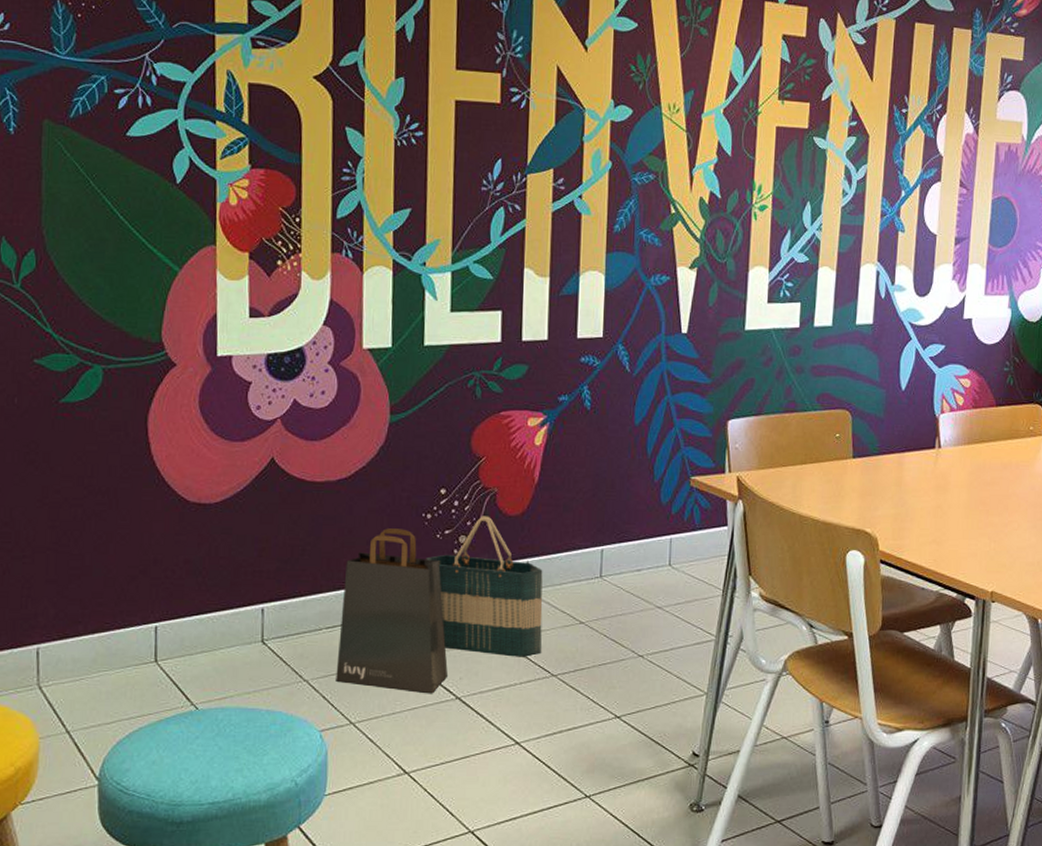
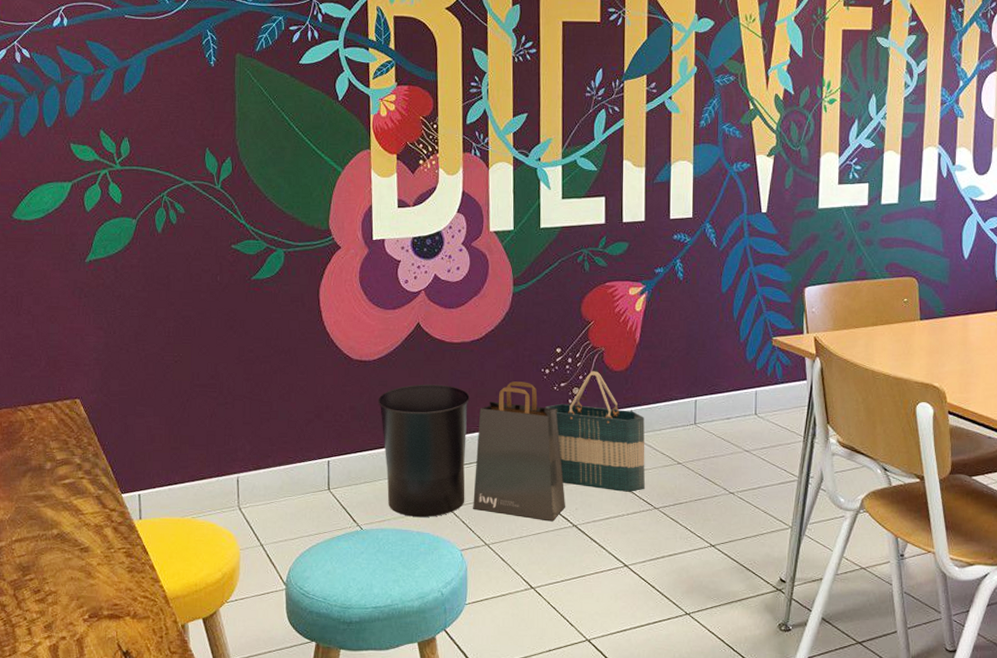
waste bin: none [220,531,336,692] -> present [378,384,471,517]

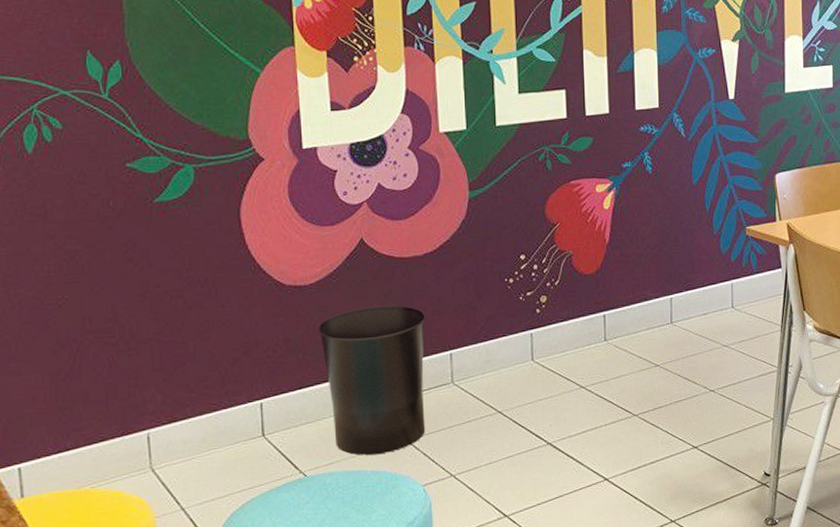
shopping bag: present [473,381,565,522] -> none [434,294,538,443]
tote bag: present [545,371,645,492] -> none [511,276,622,402]

